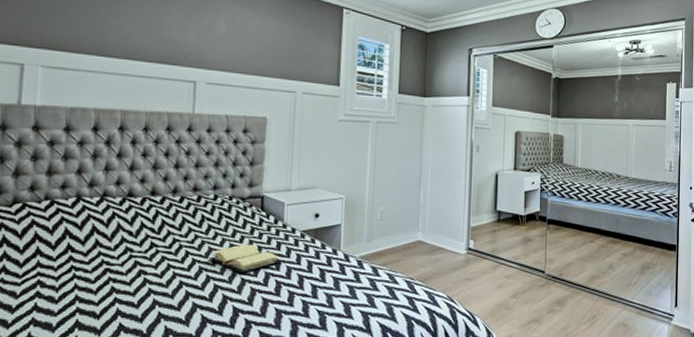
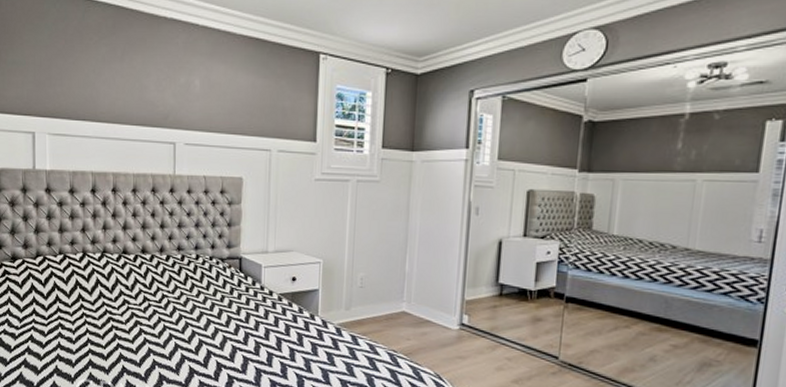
book: present [208,244,281,273] -> none [193,303,259,331]

